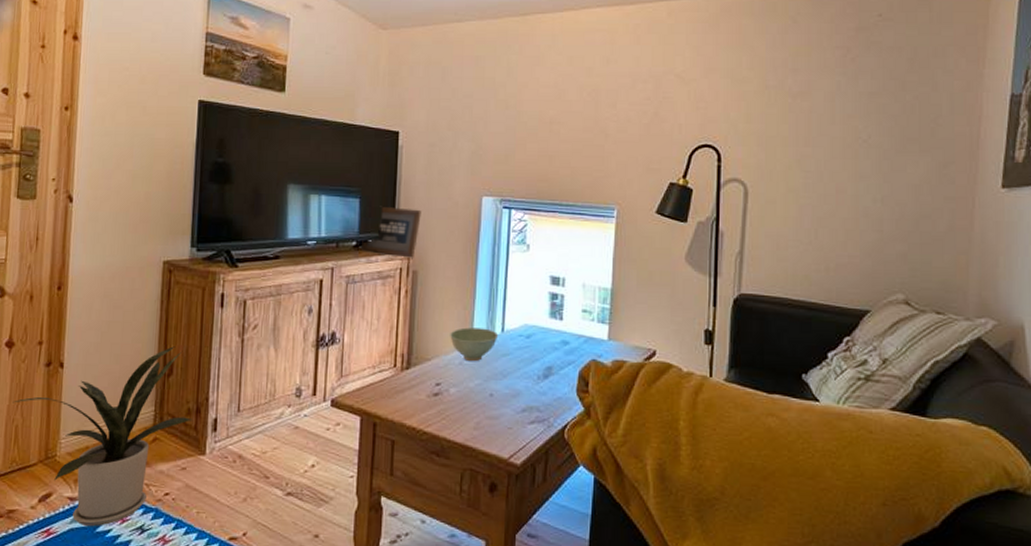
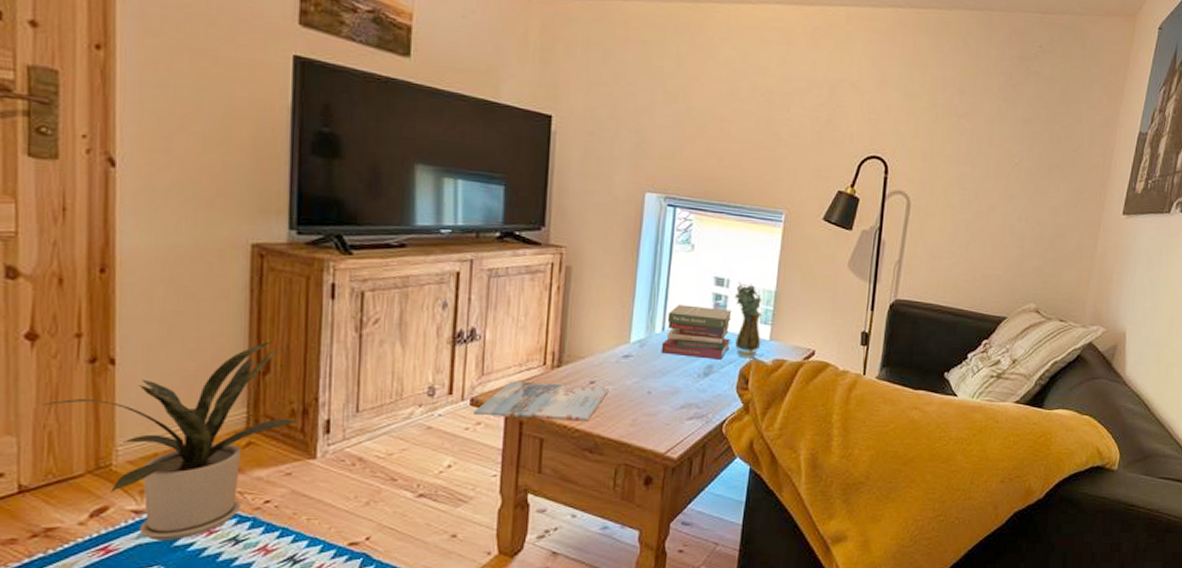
magazine: none [334,382,454,424] -> present [474,380,609,422]
picture frame: present [361,206,421,258] -> none [506,195,577,253]
bowl: present [450,327,499,362] -> none [606,326,659,360]
books: none [501,305,569,361] -> present [661,304,732,360]
vase: none [570,279,599,359] -> present [734,281,762,358]

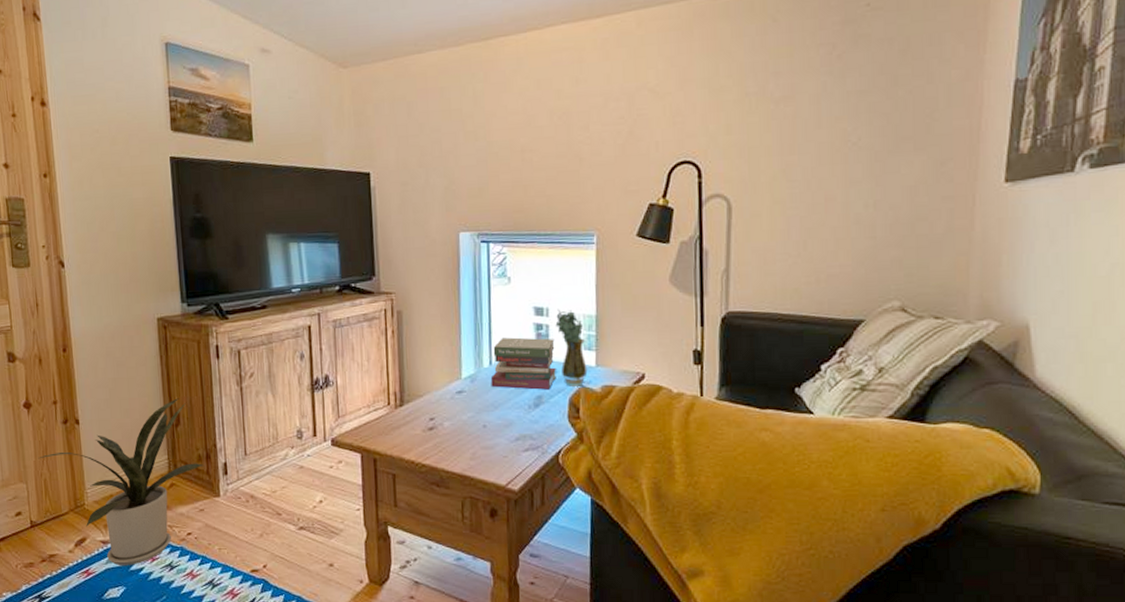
magazine: present [474,380,609,422] -> none [335,421,448,457]

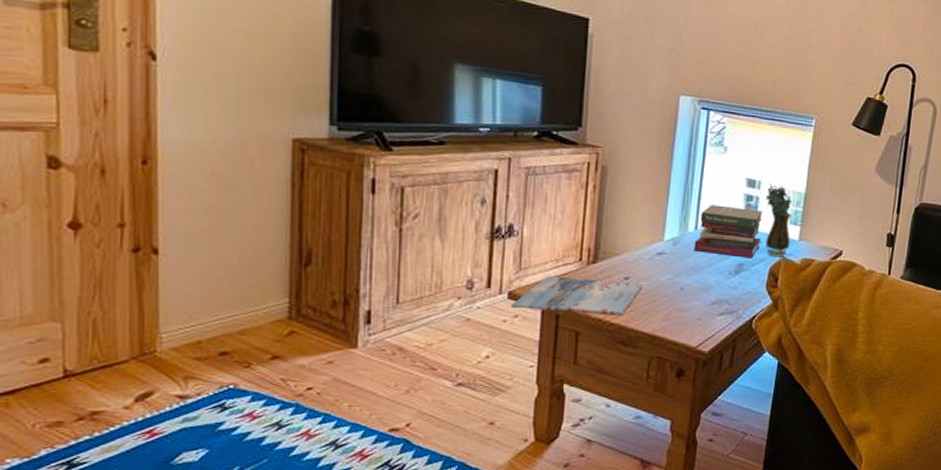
house plant: present [38,398,205,565] -> none [86,234,341,424]
magazine: none [335,421,448,457] -> present [511,275,643,316]

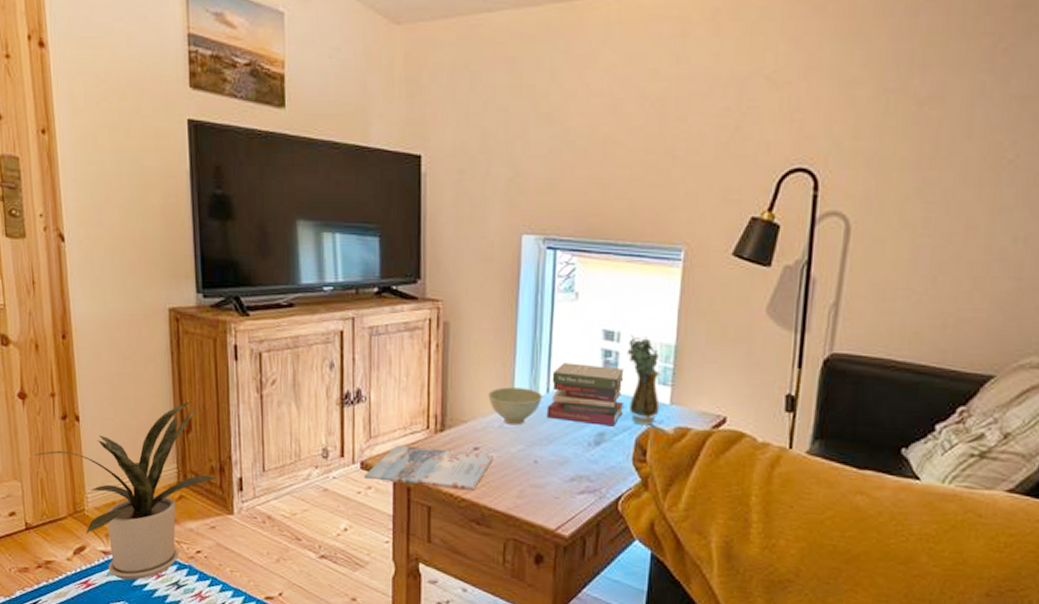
house plant: none [86,234,341,424] -> present [34,401,218,580]
bowl: none [641,224,692,258] -> present [488,387,543,425]

